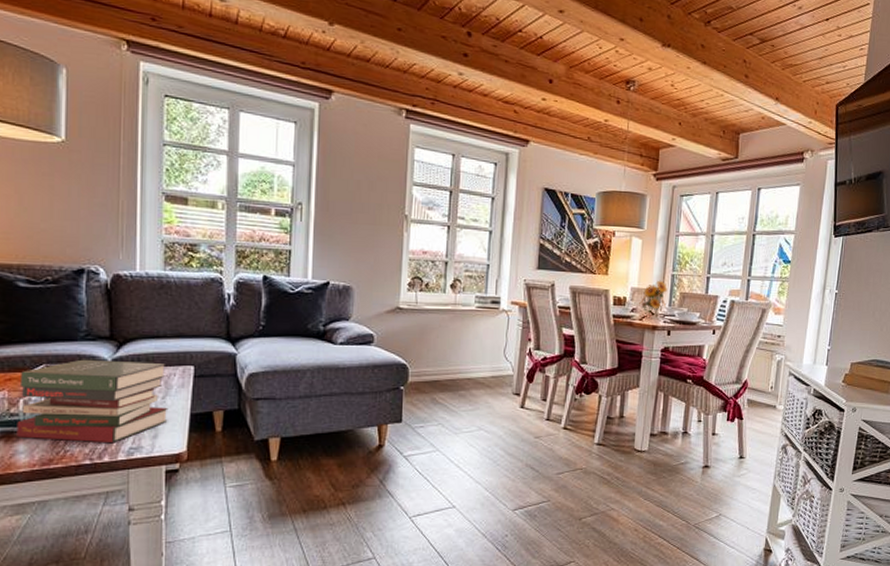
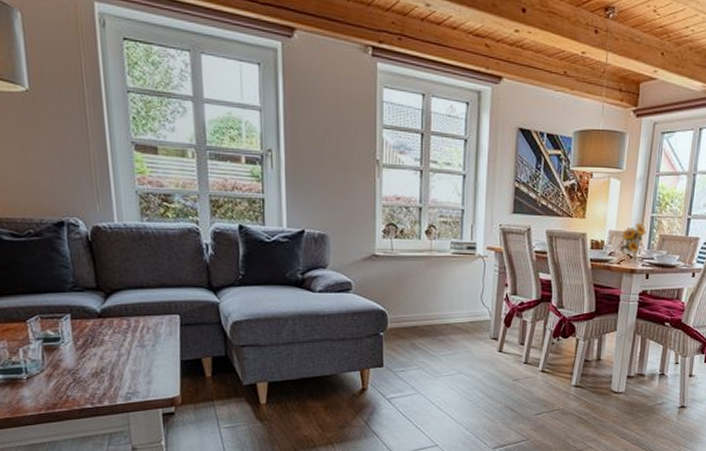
books: present [17,359,168,444] -> none [17,310,160,389]

